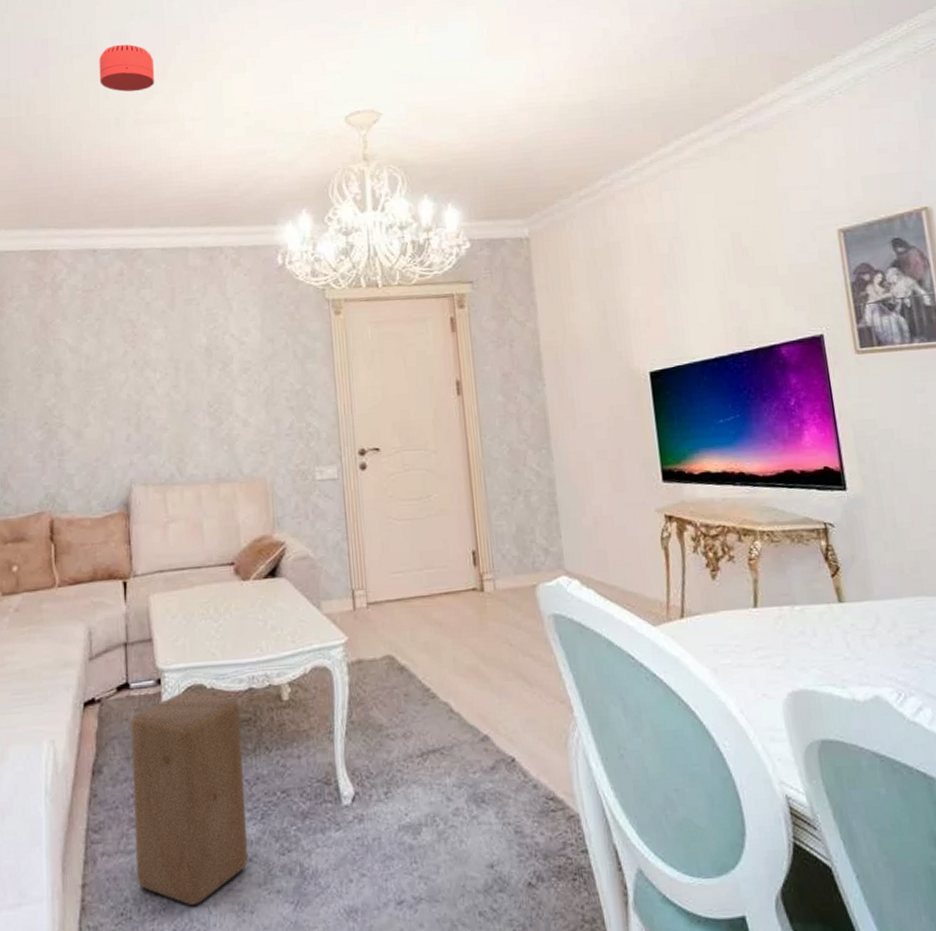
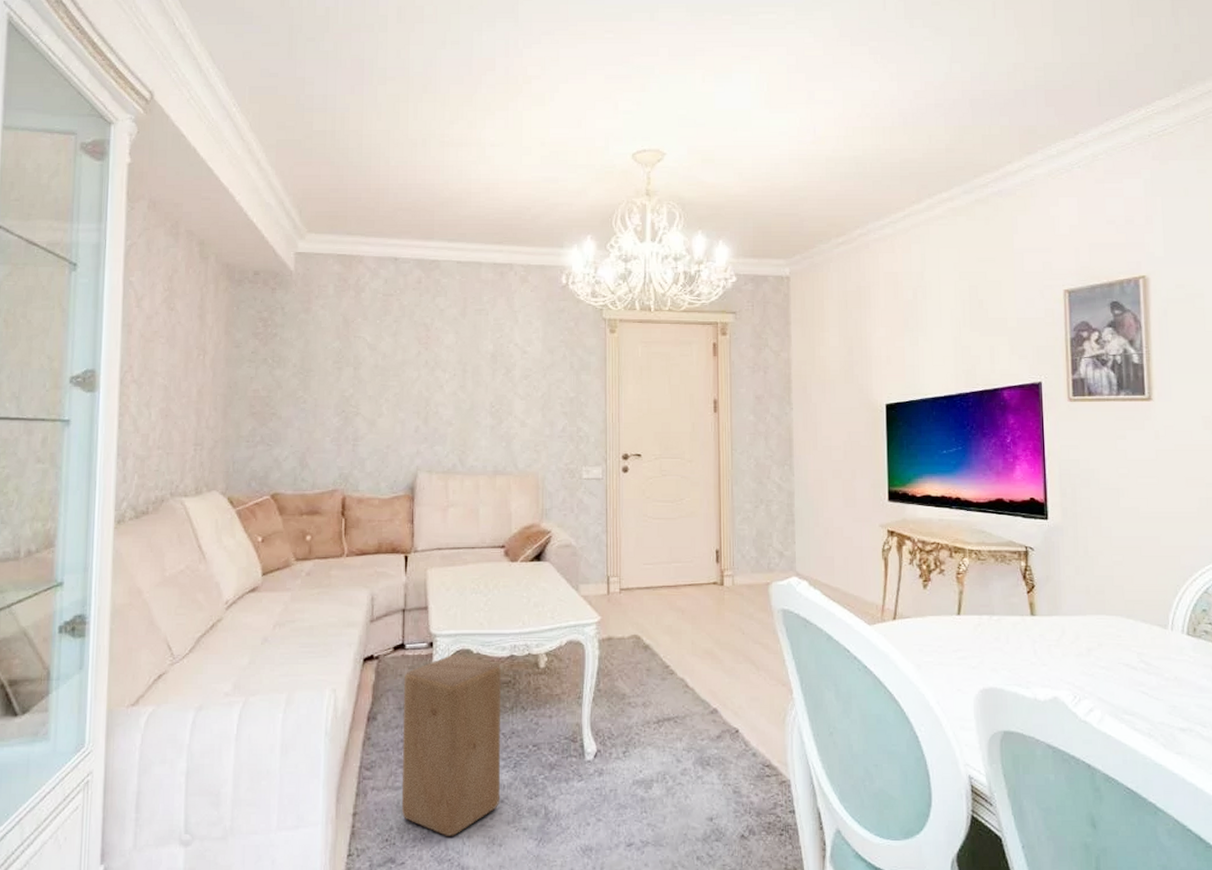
smoke detector: present [99,44,155,92] -> none [410,70,461,116]

